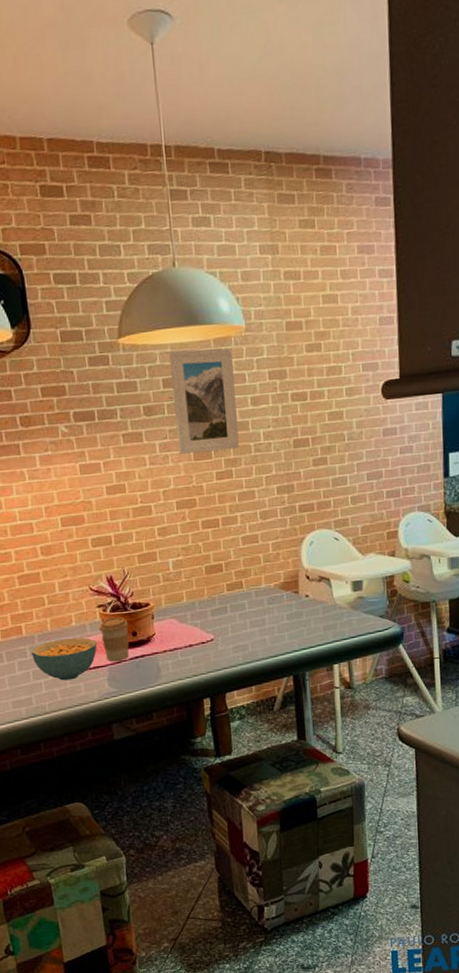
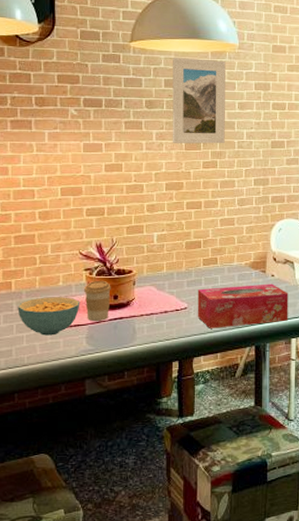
tissue box: none [223,605,328,660] -> present [197,283,289,328]

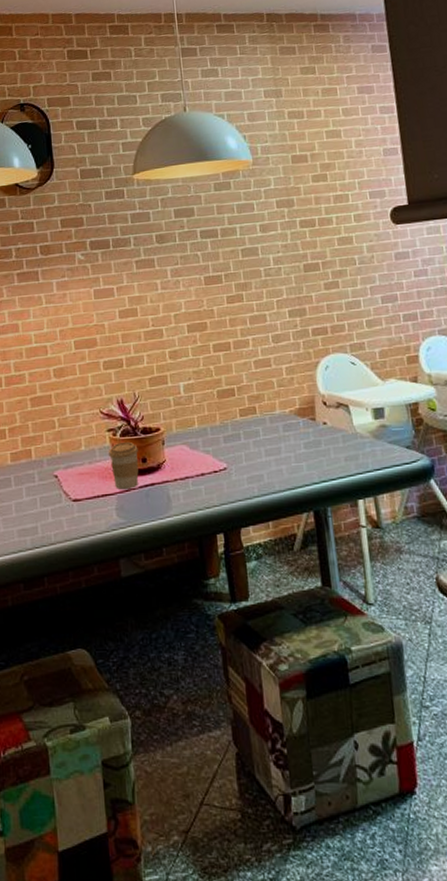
cereal bowl: present [17,297,80,336] -> none [39,463,106,509]
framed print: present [172,57,226,144] -> none [181,180,249,279]
tissue box: present [197,283,289,328] -> none [236,433,351,492]

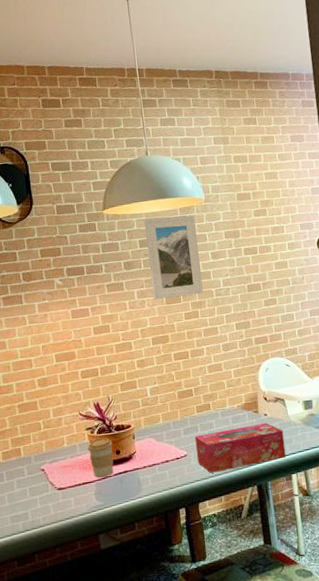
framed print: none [181,180,249,279] -> present [144,215,203,299]
tissue box: none [236,433,351,492] -> present [194,422,286,473]

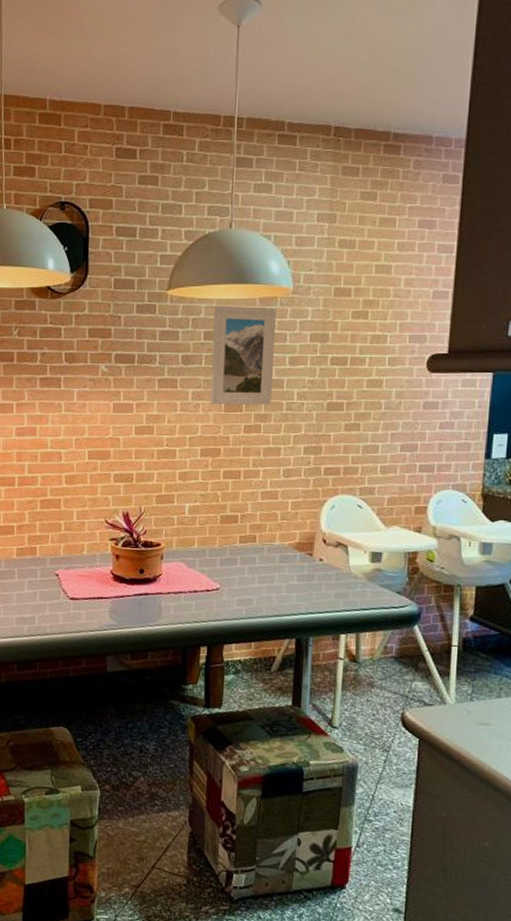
coffee cup: present [88,437,114,478] -> none [109,551,137,595]
tissue box: present [194,422,286,473] -> none [230,568,339,615]

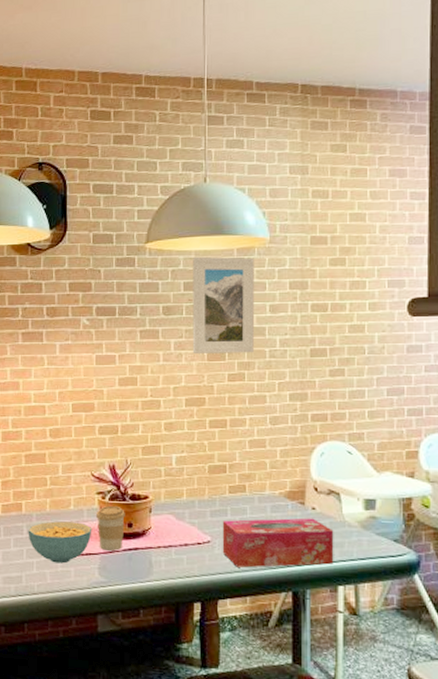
cereal bowl: none [41,565,105,606] -> present [28,521,92,564]
coffee cup: none [109,551,137,595] -> present [96,505,125,551]
tissue box: none [230,568,339,615] -> present [222,518,334,568]

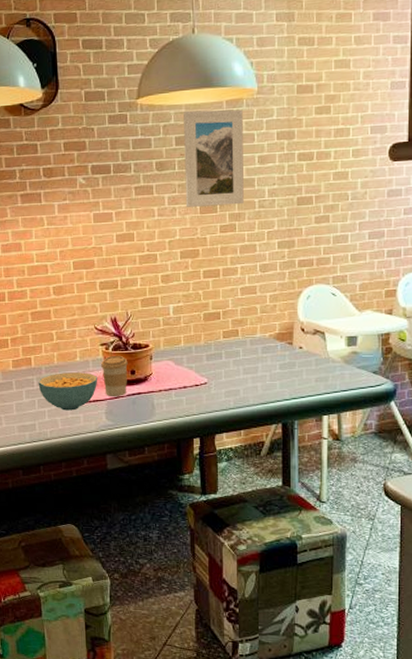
tissue box: present [222,518,334,568] -> none [217,356,319,404]

